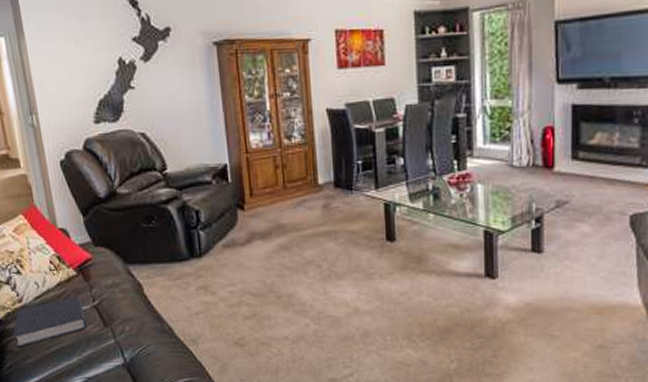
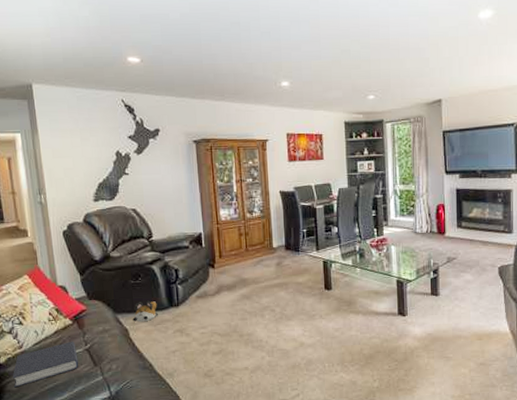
plush toy: none [146,249,177,276] -> present [132,300,158,322]

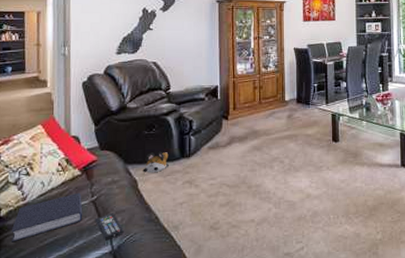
remote control: none [91,360,120,387] -> present [95,212,124,241]

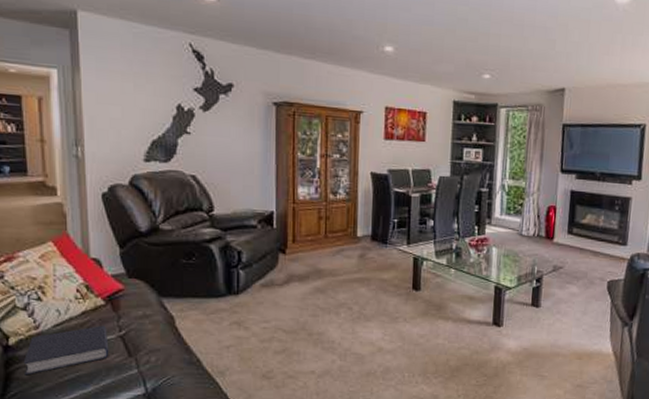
remote control: present [95,212,124,241] -> none [124,350,159,382]
plush toy: present [143,151,169,173] -> none [180,285,212,310]

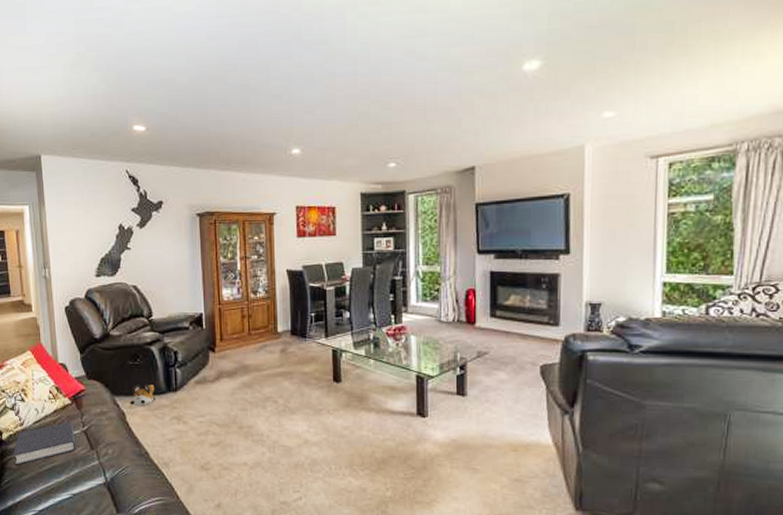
plush toy: none [180,285,212,310] -> present [130,383,155,406]

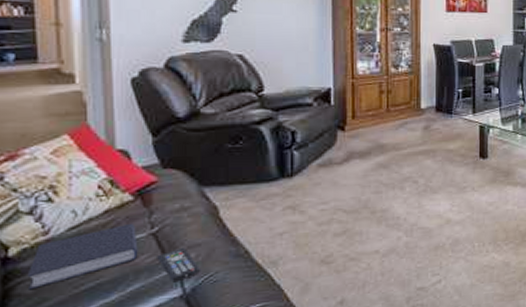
remote control: none [87,444,116,472] -> present [157,247,200,283]
plush toy: present [130,383,155,406] -> none [225,169,263,198]

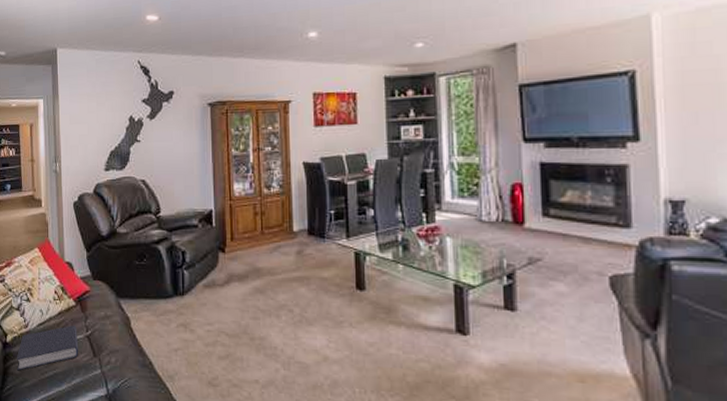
remote control: present [157,247,200,283] -> none [90,351,118,382]

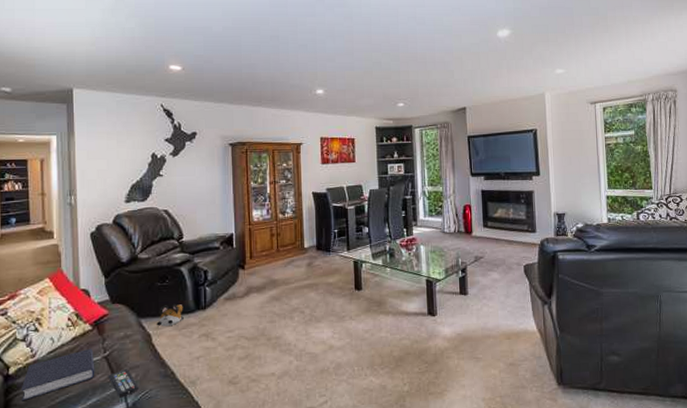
remote control: none [90,351,118,382] -> present [108,368,138,398]
plush toy: none [135,286,161,311] -> present [156,303,184,327]

